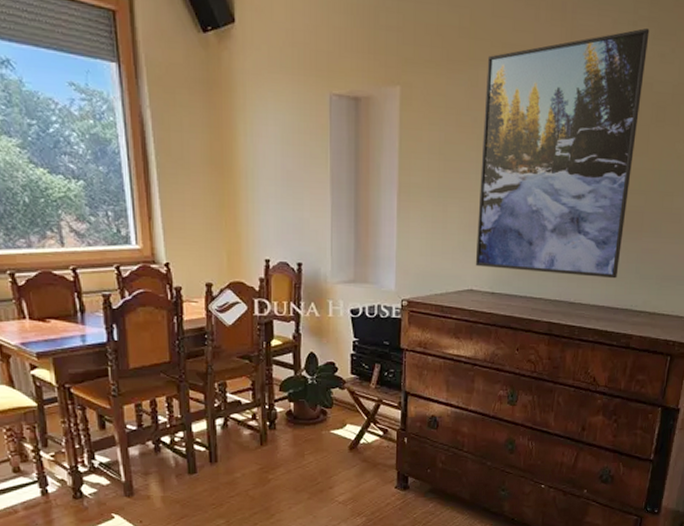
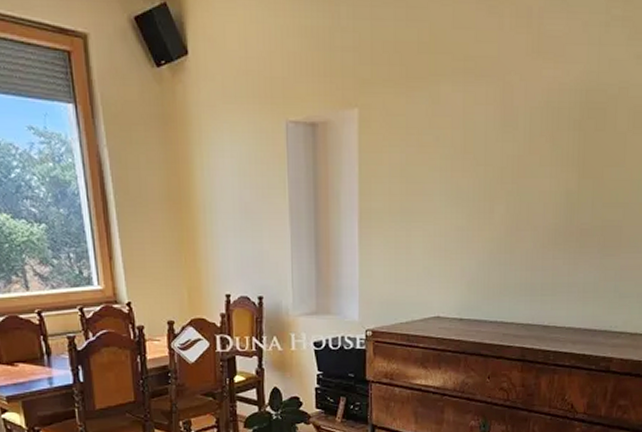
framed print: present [475,27,650,279] -> none [441,28,624,299]

